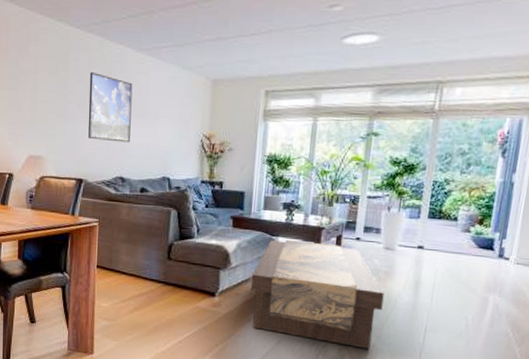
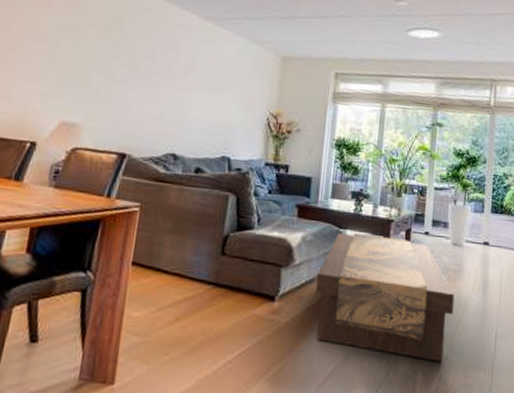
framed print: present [88,71,133,143] -> none [139,34,196,116]

